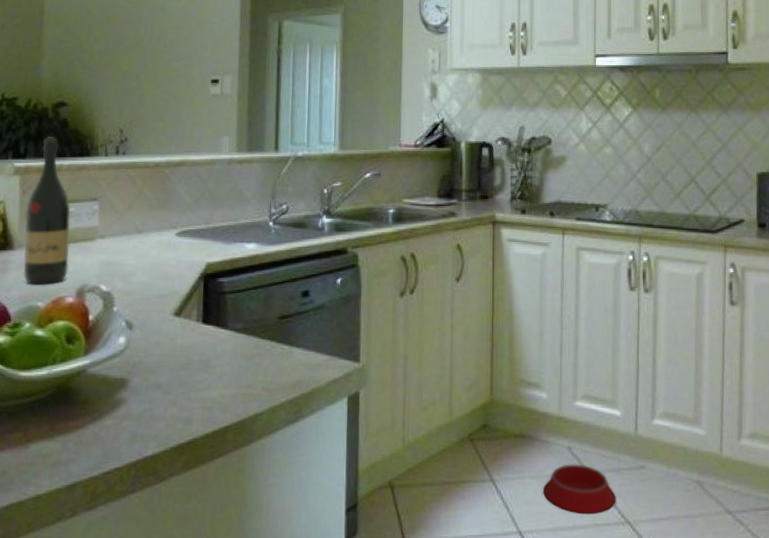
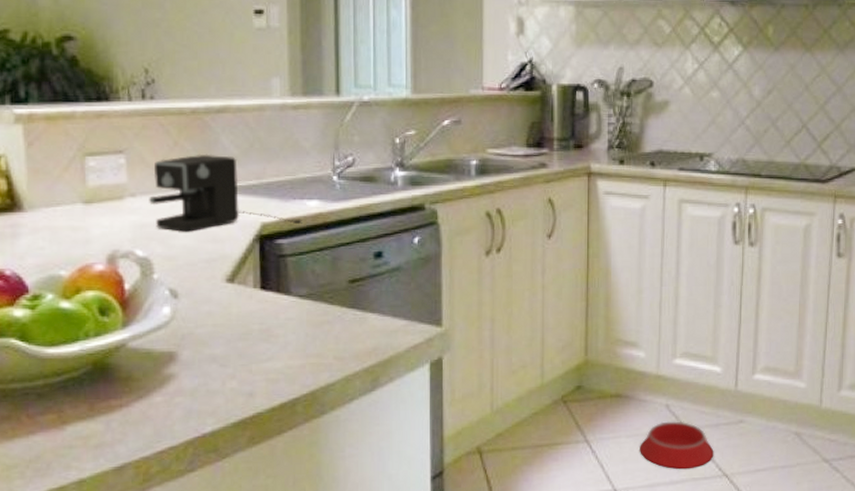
wine bottle: present [23,137,71,284] -> none [33,78,95,250]
coffee maker: none [115,201,241,270] -> present [149,154,302,232]

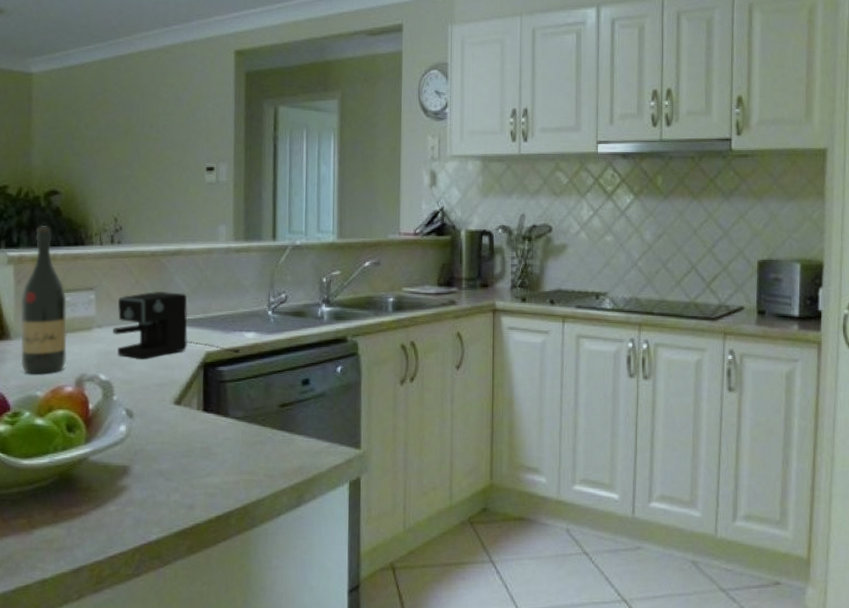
wine bottle: none [33,78,95,250] -> present [20,226,67,373]
pet bowl: present [640,421,714,470] -> none [542,545,613,593]

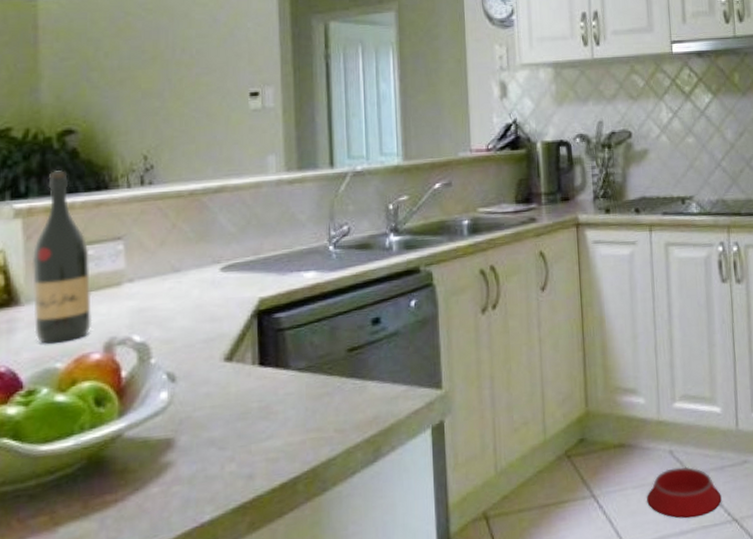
coffee maker: present [113,291,241,359] -> none [147,233,300,314]
pet bowl: none [542,545,613,593] -> present [647,467,722,519]

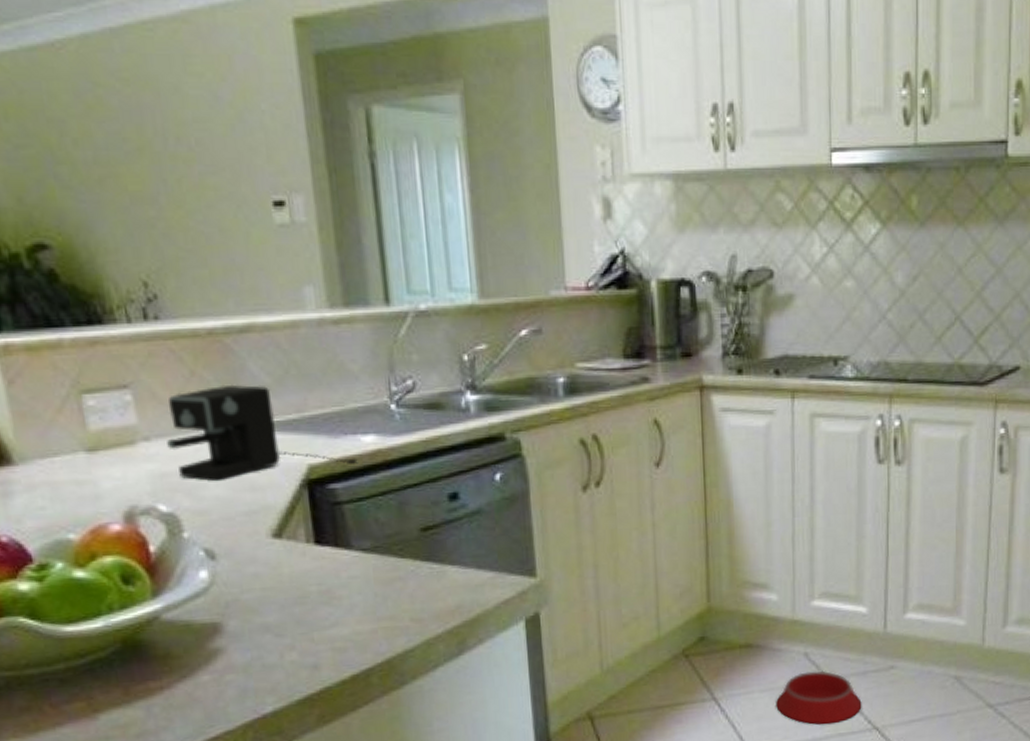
wine bottle: present [31,170,93,343] -> none [18,297,106,510]
coffee maker: none [147,233,300,314] -> present [167,384,358,481]

